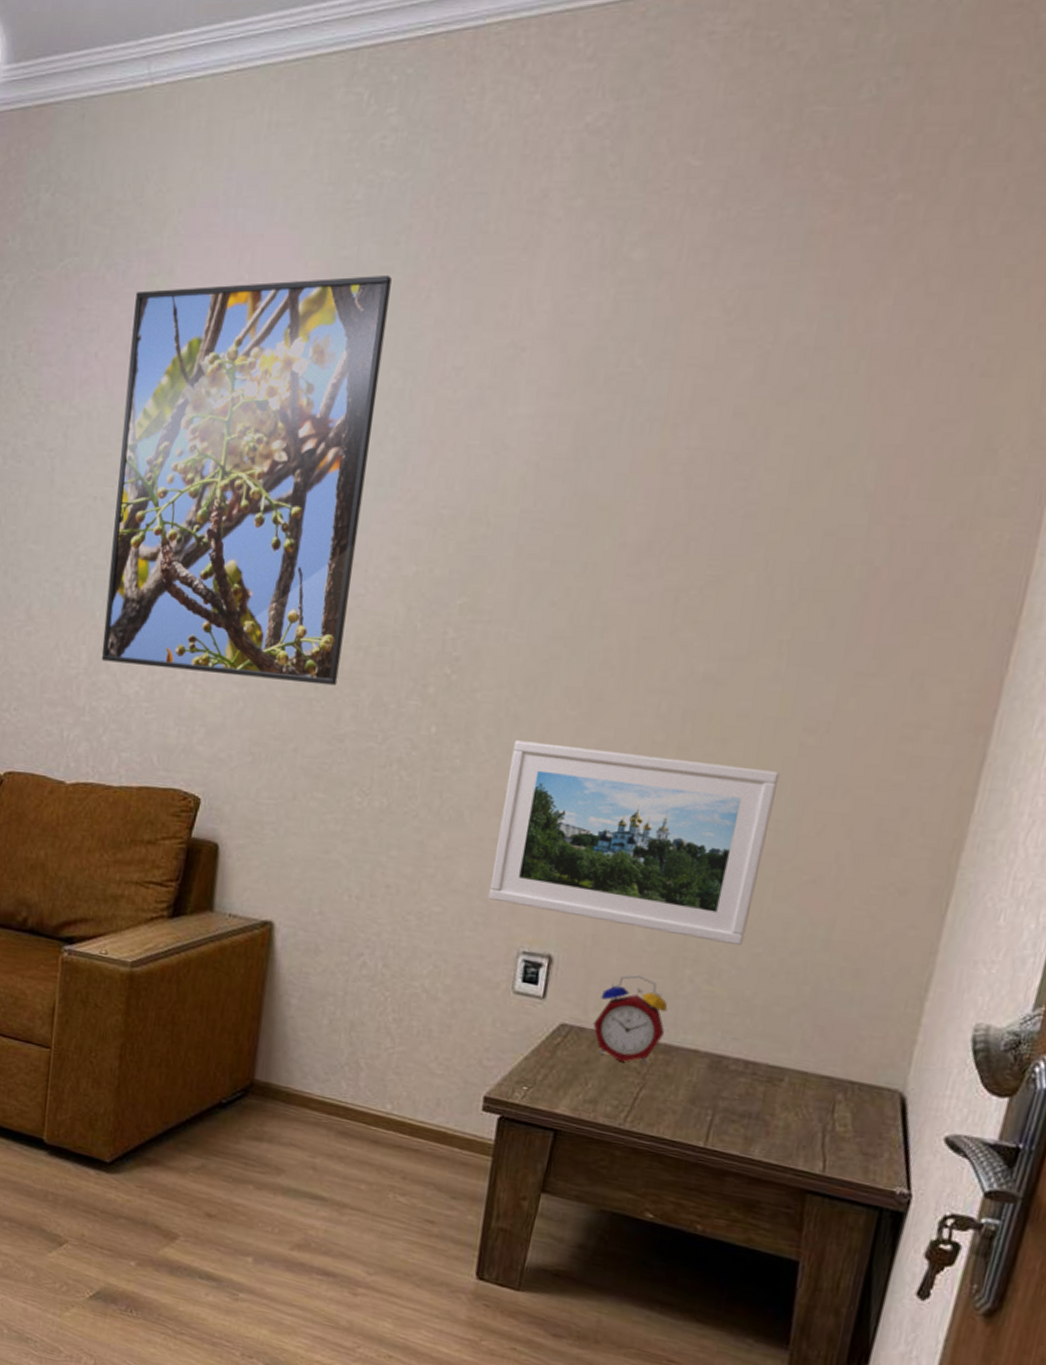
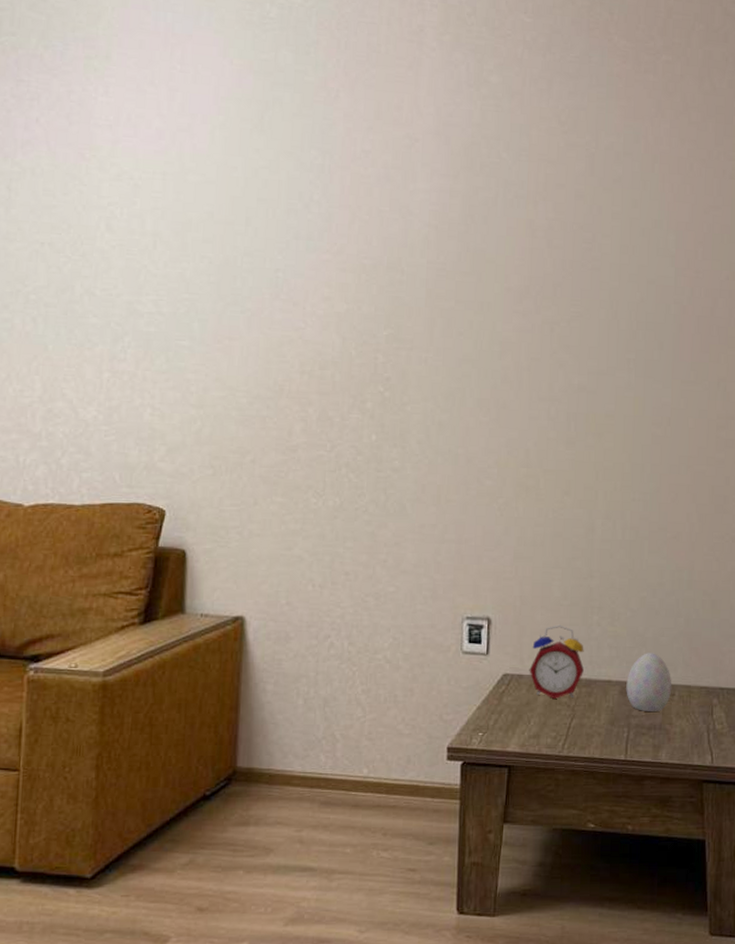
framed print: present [101,276,392,686] -> none [56,70,306,405]
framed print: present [488,740,780,946] -> none [433,443,641,593]
decorative egg: none [716,1023,782,1097] -> present [626,653,672,711]

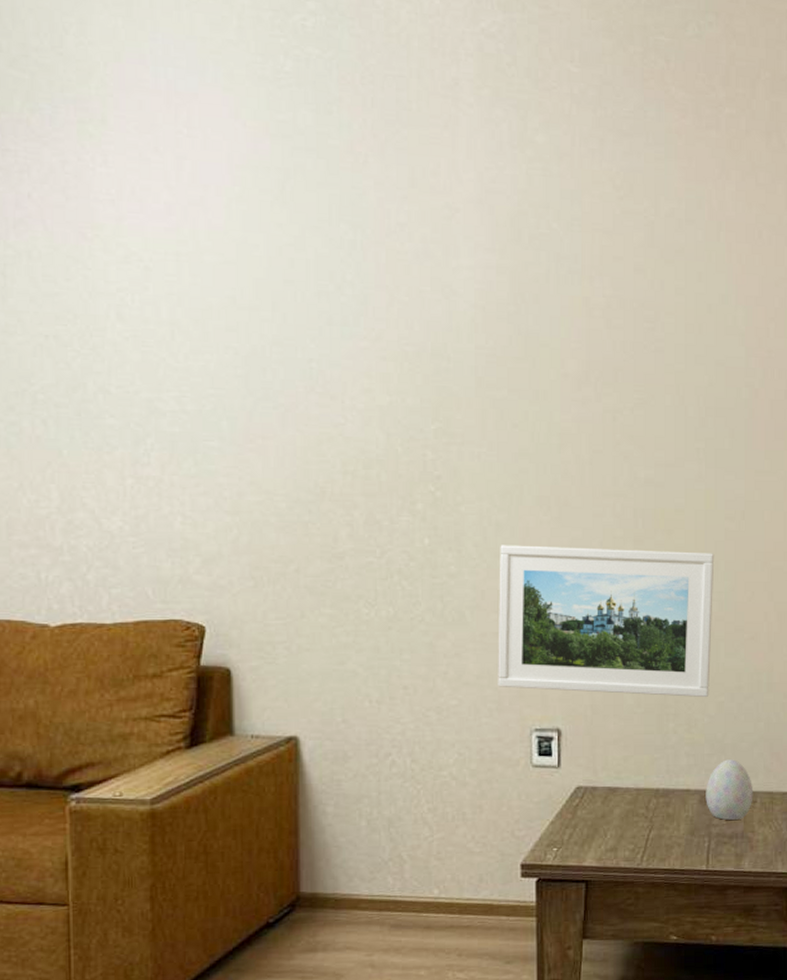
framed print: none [433,443,641,593] -> present [498,545,715,698]
alarm clock: present [529,625,584,699] -> none [603,733,660,810]

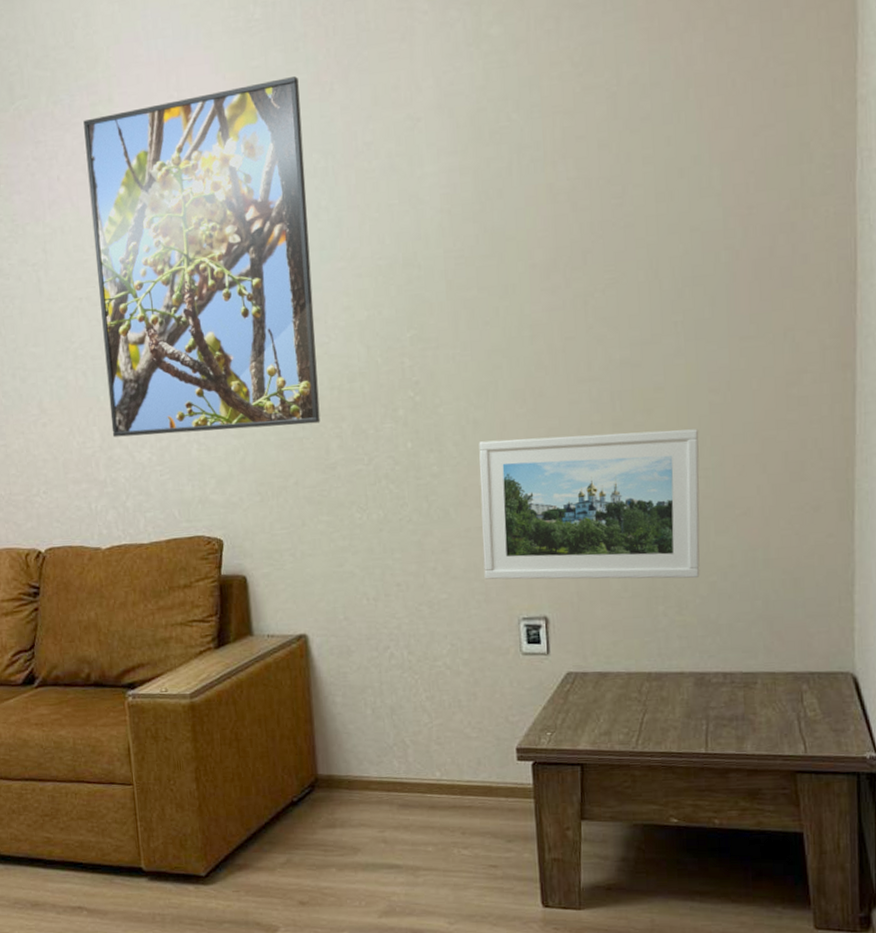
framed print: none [67,136,330,508] -> present [83,76,321,437]
decorative egg: present [706,759,754,820] -> none [701,640,754,702]

